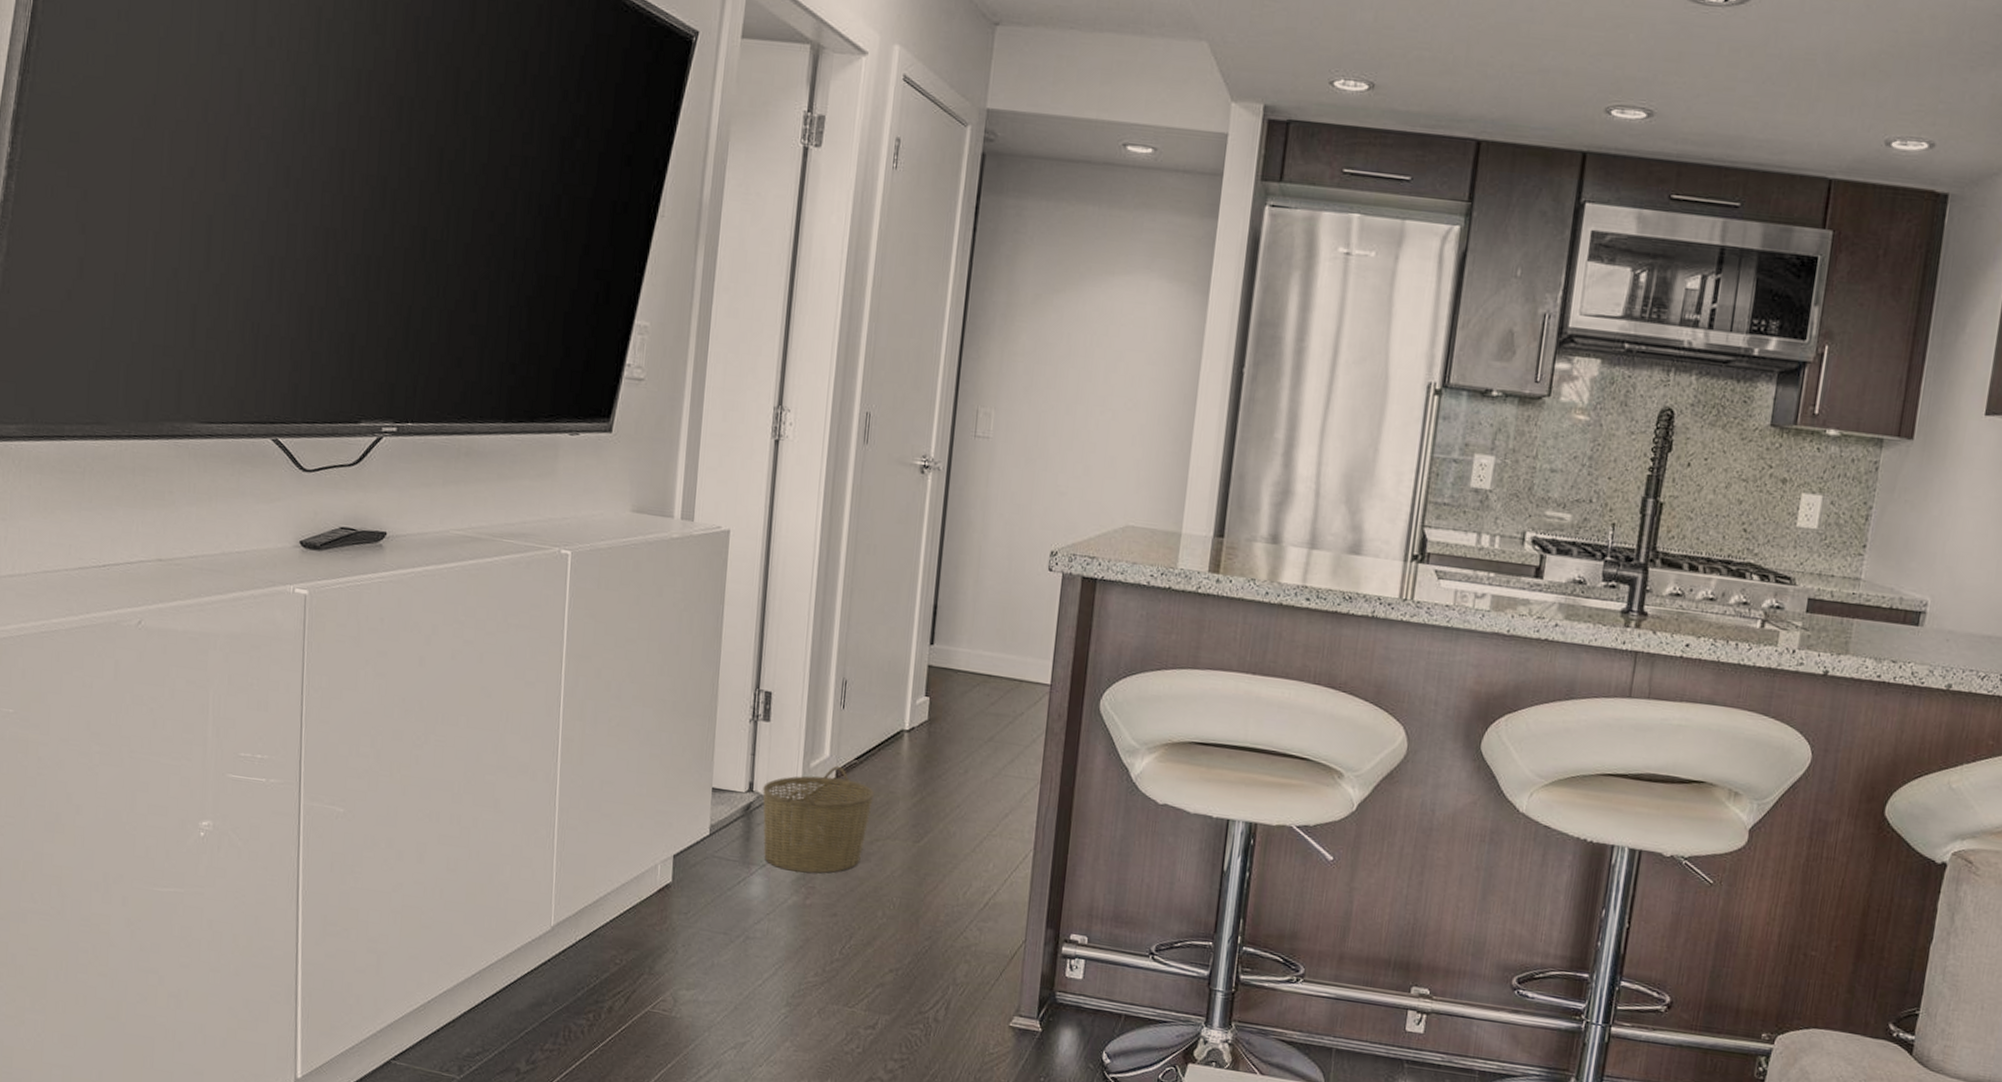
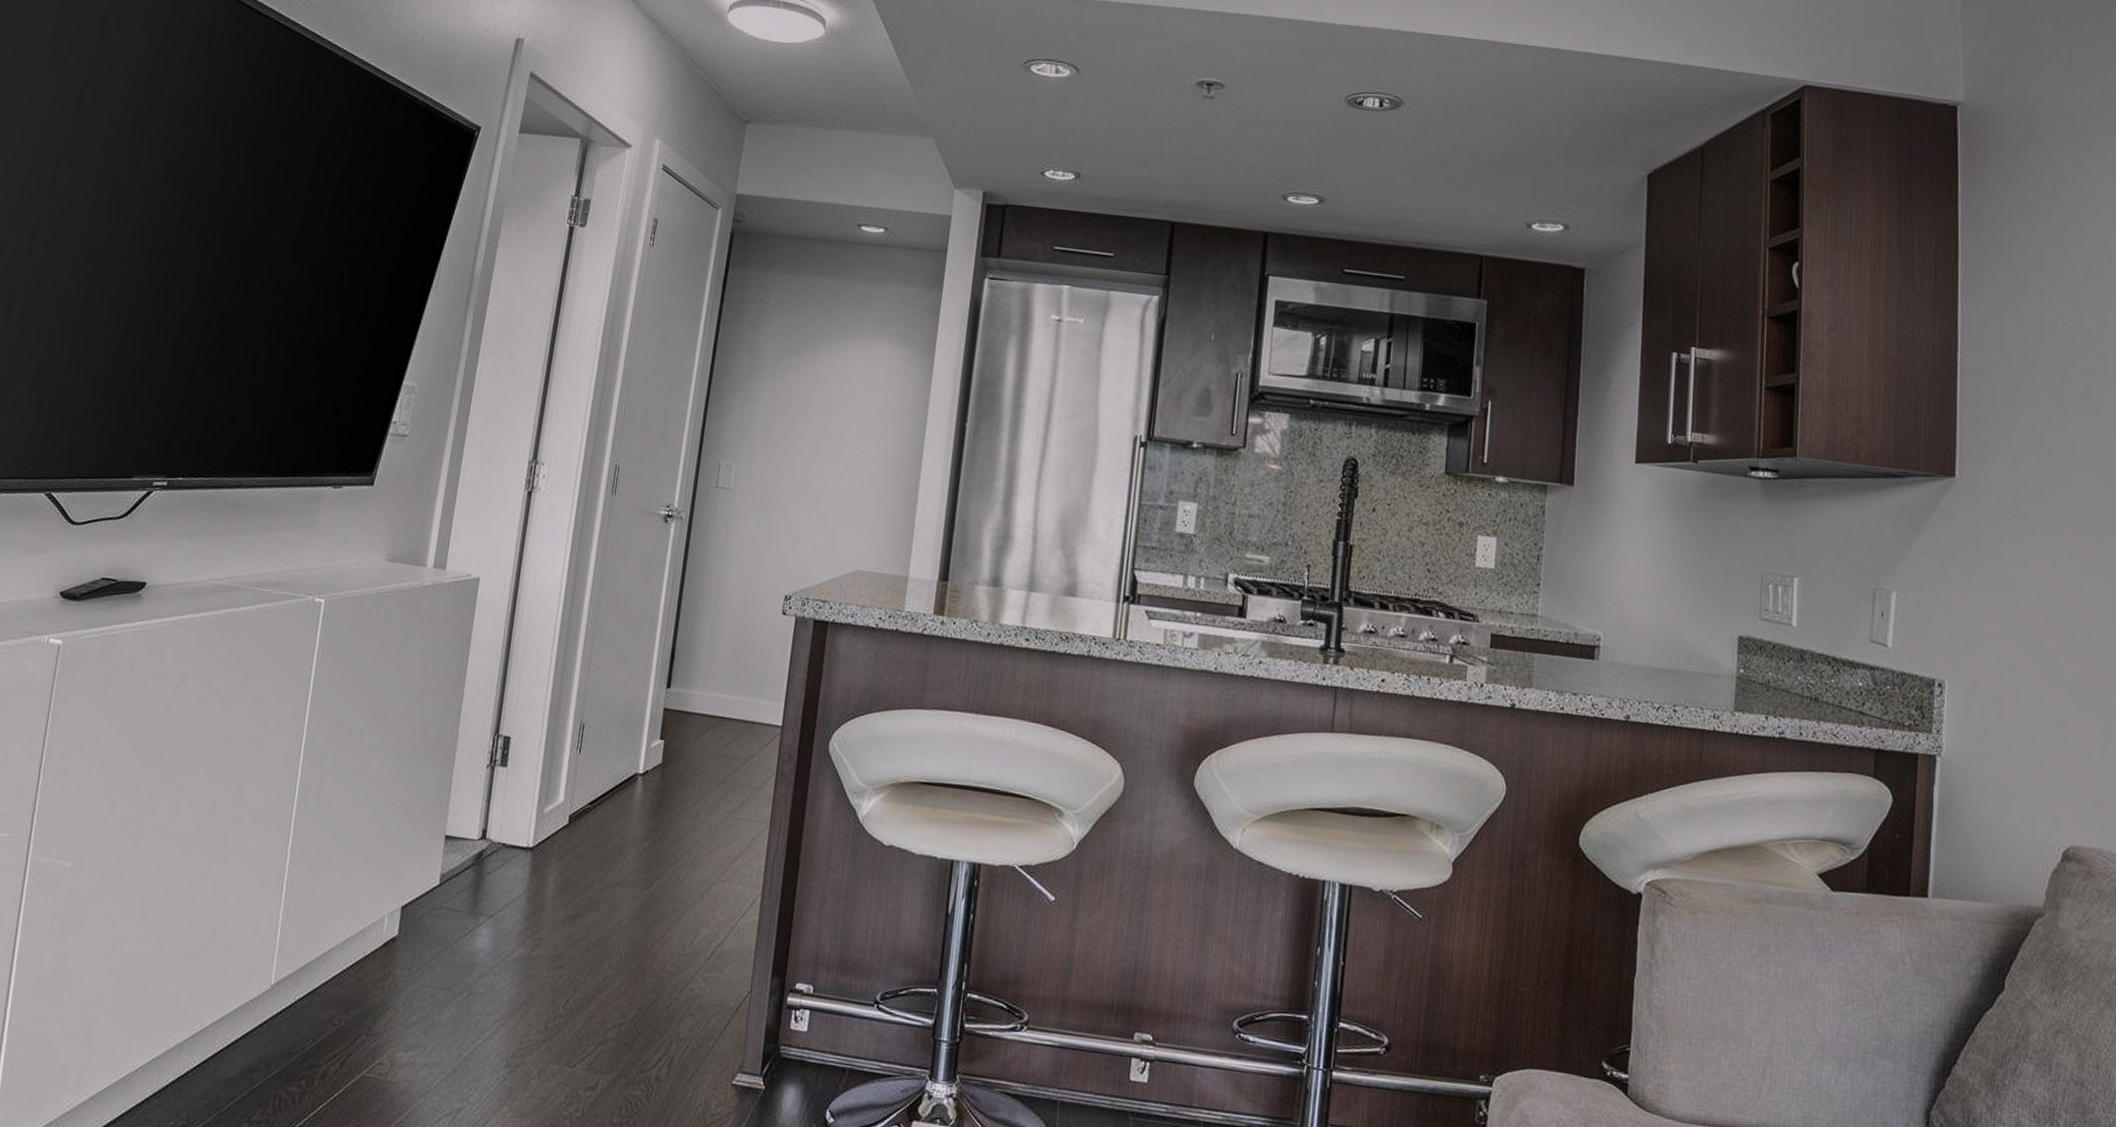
basket: present [763,765,874,874] -> none [492,811,606,924]

